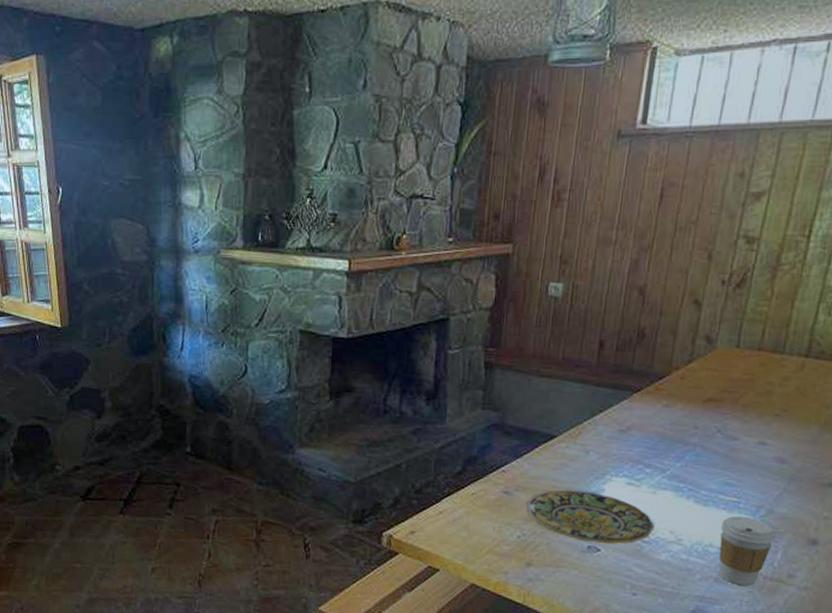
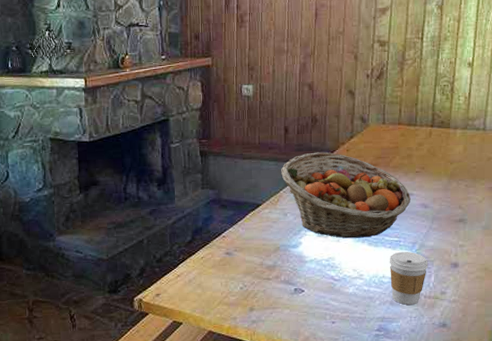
plate: present [525,489,655,544] -> none [244,245,342,286]
fruit basket: none [588,376,763,493] -> present [281,152,411,239]

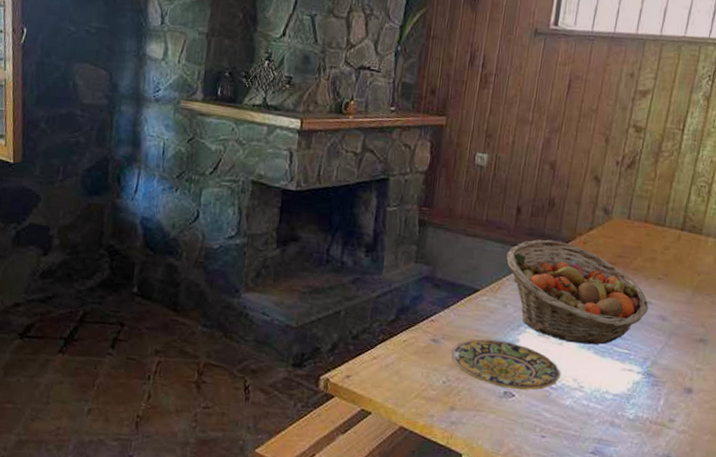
plate: none [244,245,342,286] -> present [451,339,561,390]
coffee cup: present [389,251,428,305] -> none [613,366,659,429]

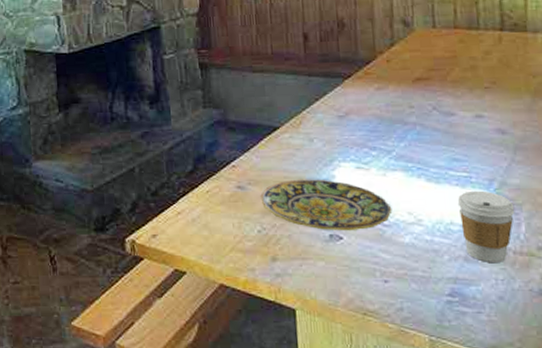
fruit basket: present [506,239,649,345] -> none [302,63,481,172]
coffee cup: none [613,366,659,429] -> present [457,190,515,262]

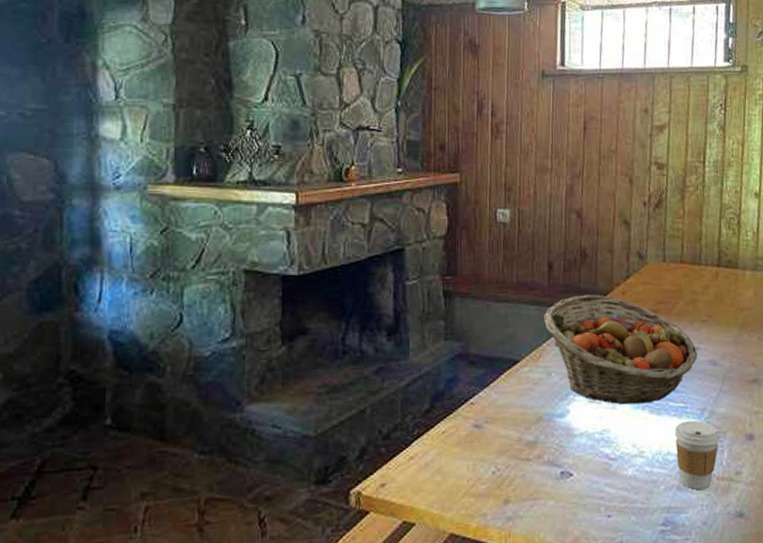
plate: present [260,179,392,231] -> none [497,414,619,468]
fruit basket: none [302,63,481,172] -> present [544,294,697,405]

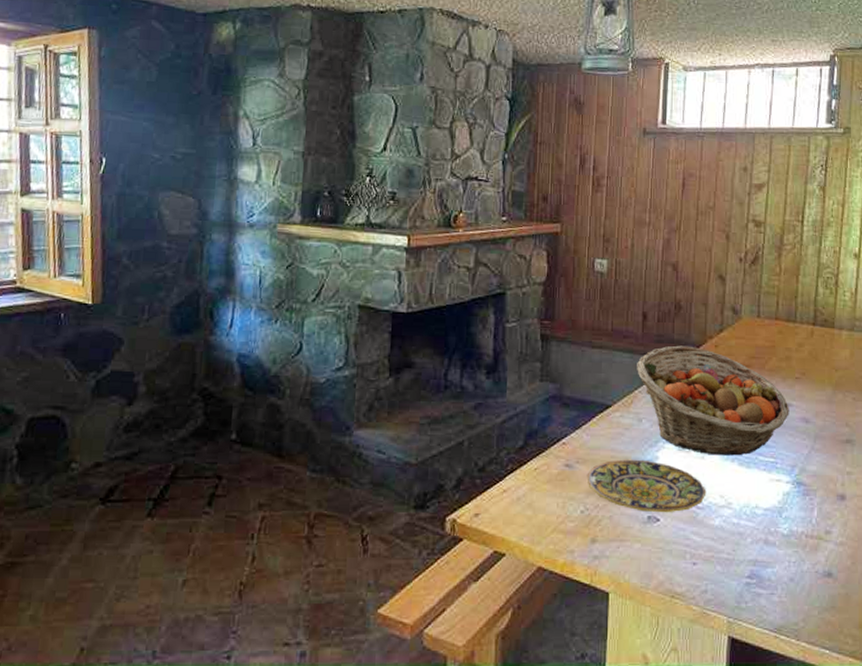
plate: none [497,414,619,468] -> present [587,459,707,513]
coffee cup: present [674,420,720,490] -> none [763,475,810,545]

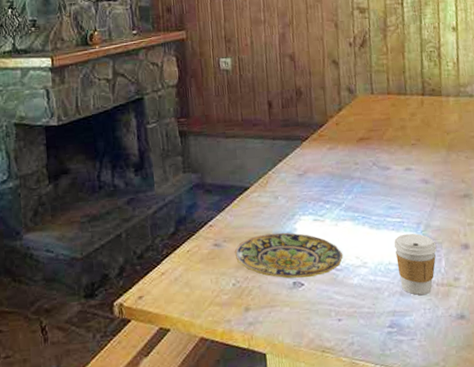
fruit basket: present [637,345,789,456] -> none [268,126,410,222]
coffee cup: none [763,475,810,545] -> present [393,233,437,295]

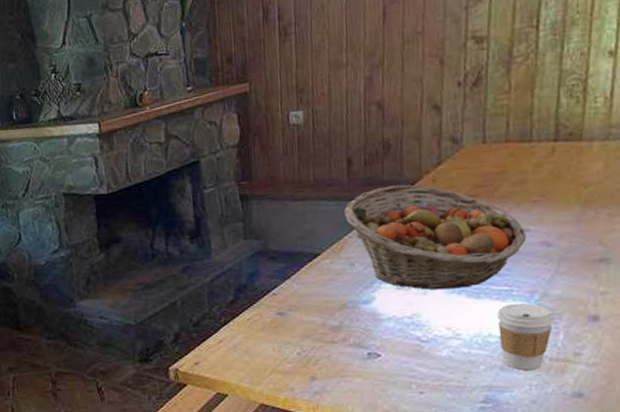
plate: present [234,232,343,279] -> none [300,301,431,349]
fruit basket: none [268,126,410,222] -> present [344,184,526,290]

